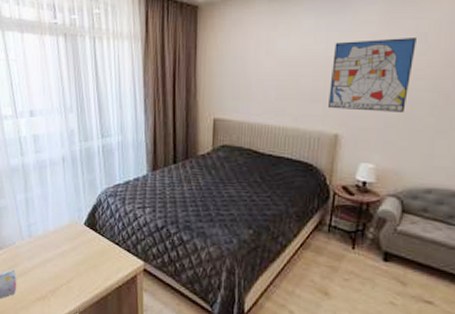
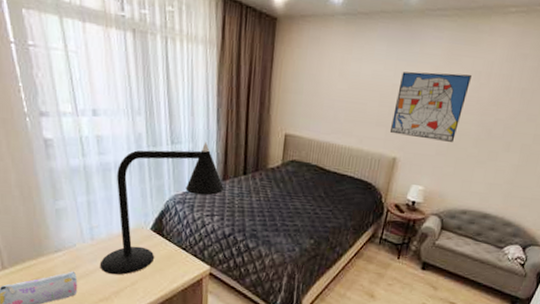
desk lamp: none [37,133,155,273] -> present [99,142,225,275]

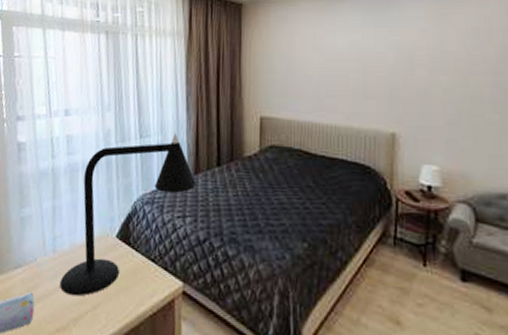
wall art: present [391,71,471,142] -> none [382,33,468,109]

